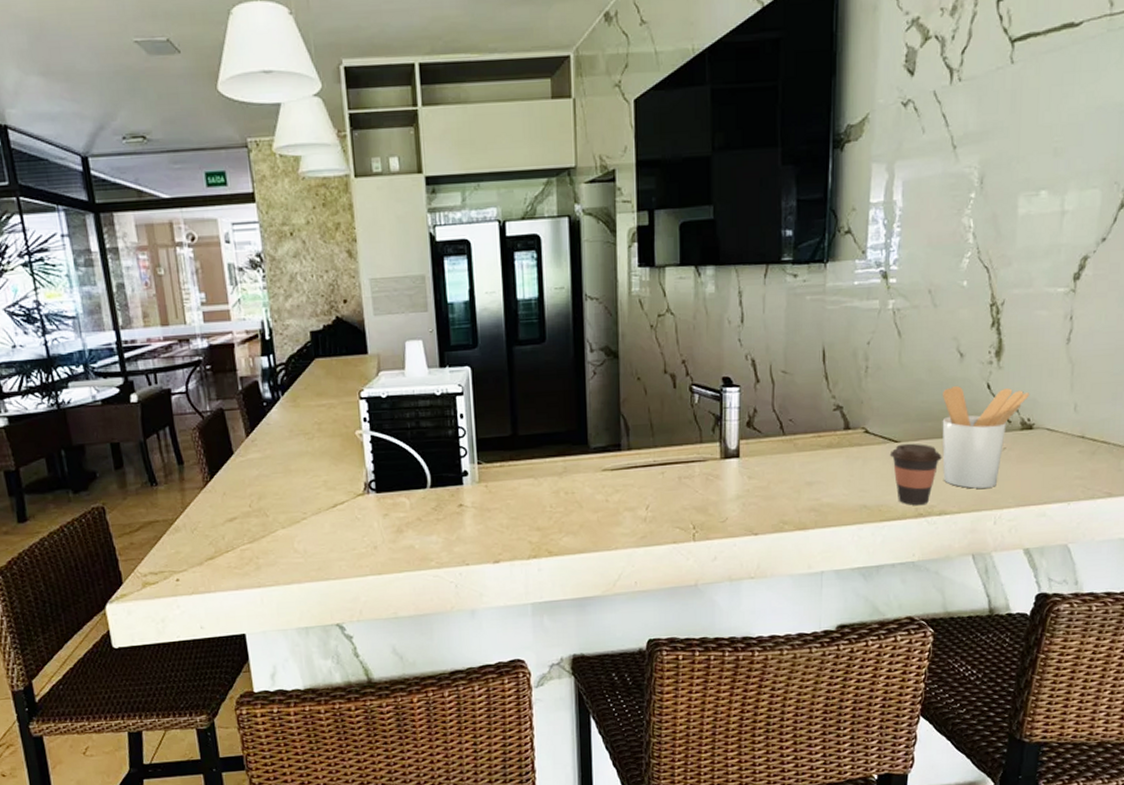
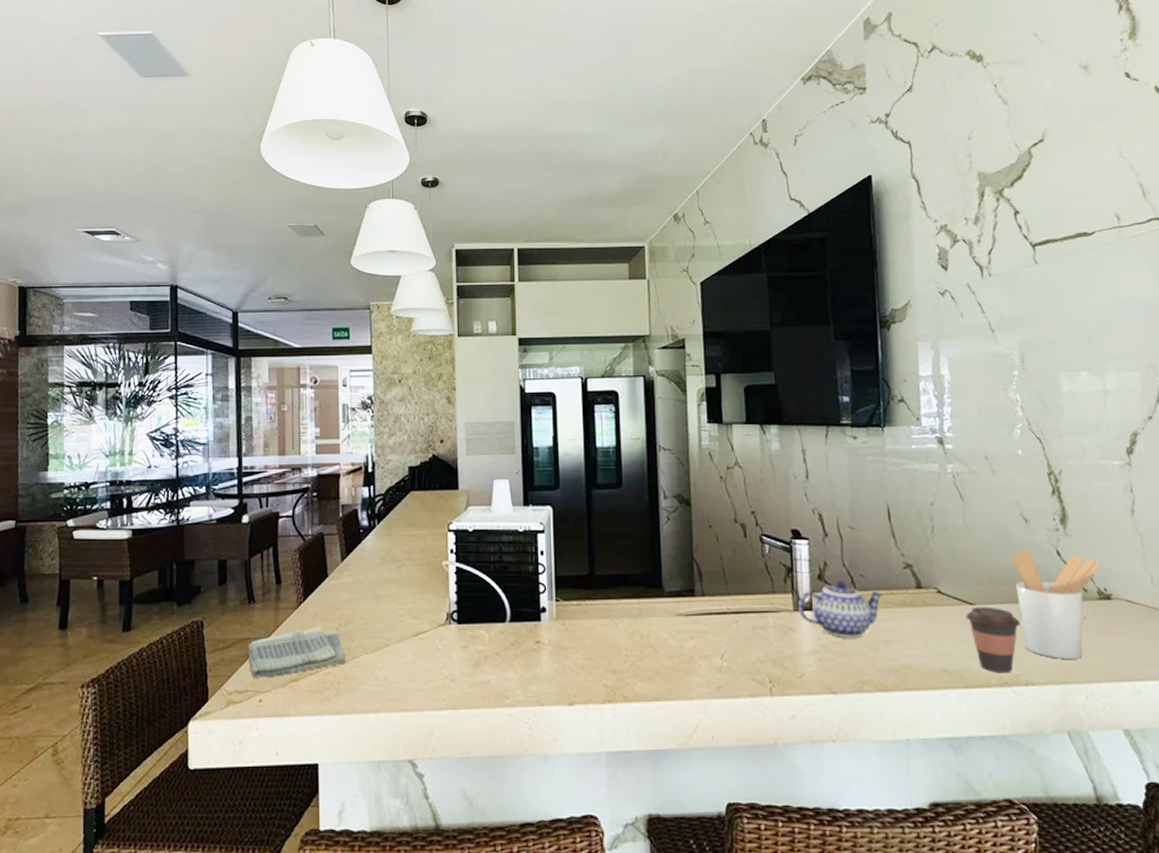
dish towel: none [156,504,263,559] -> present [247,626,346,678]
teapot: none [724,425,811,482] -> present [797,579,884,639]

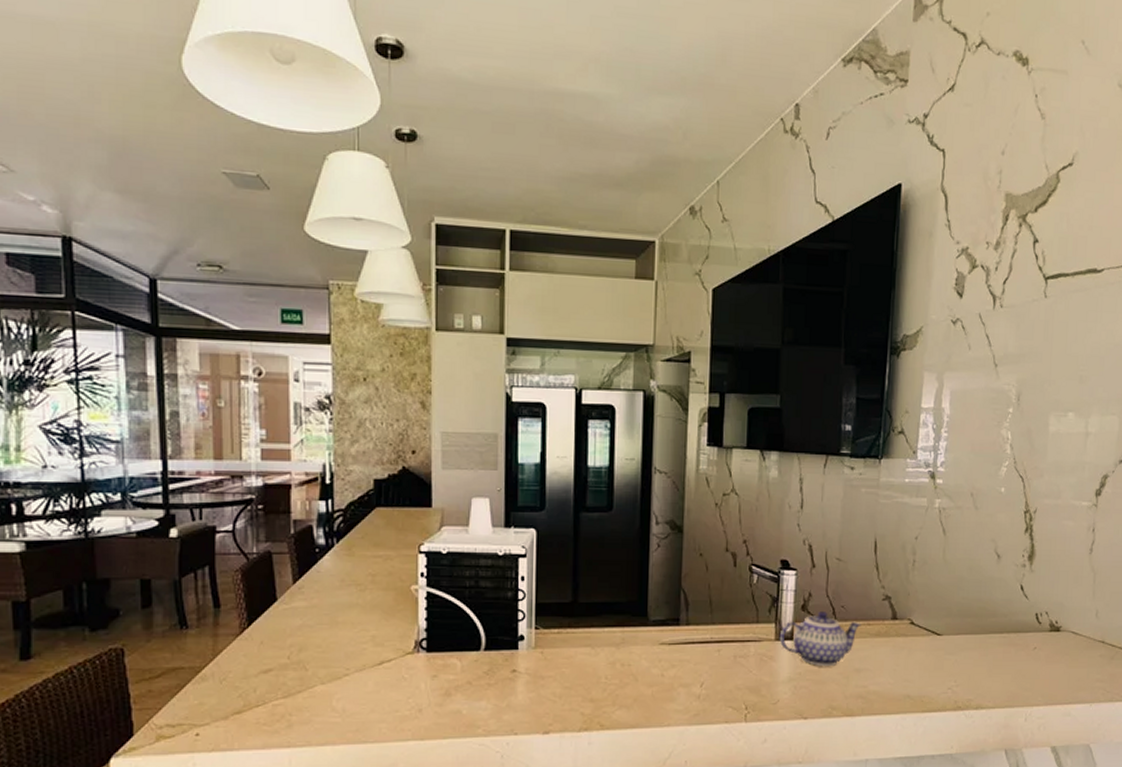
dish towel: present [247,626,346,678] -> none [180,654,299,710]
coffee cup: present [965,606,1021,674] -> none [932,637,980,699]
utensil holder: present [1012,551,1102,659] -> none [980,586,1057,685]

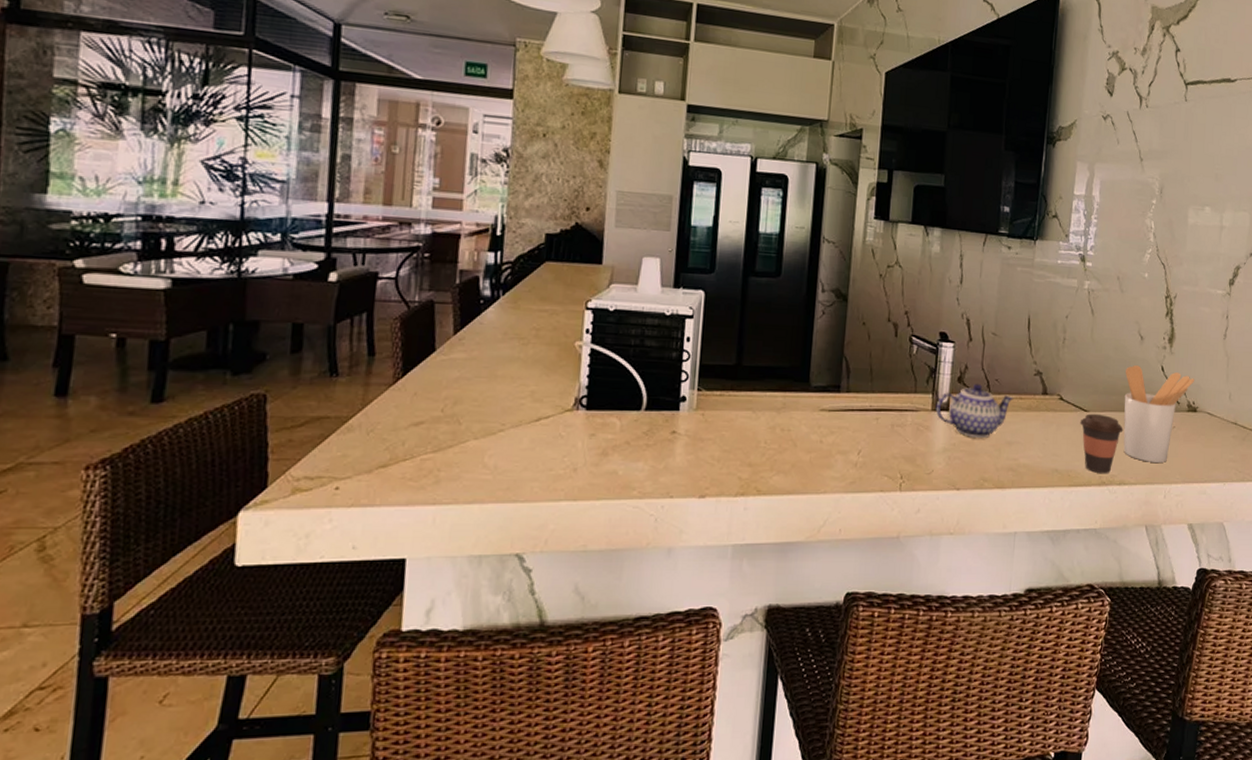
coffee cup: none [932,637,980,699] -> present [1079,413,1123,474]
utensil holder: none [980,586,1057,685] -> present [1123,365,1194,463]

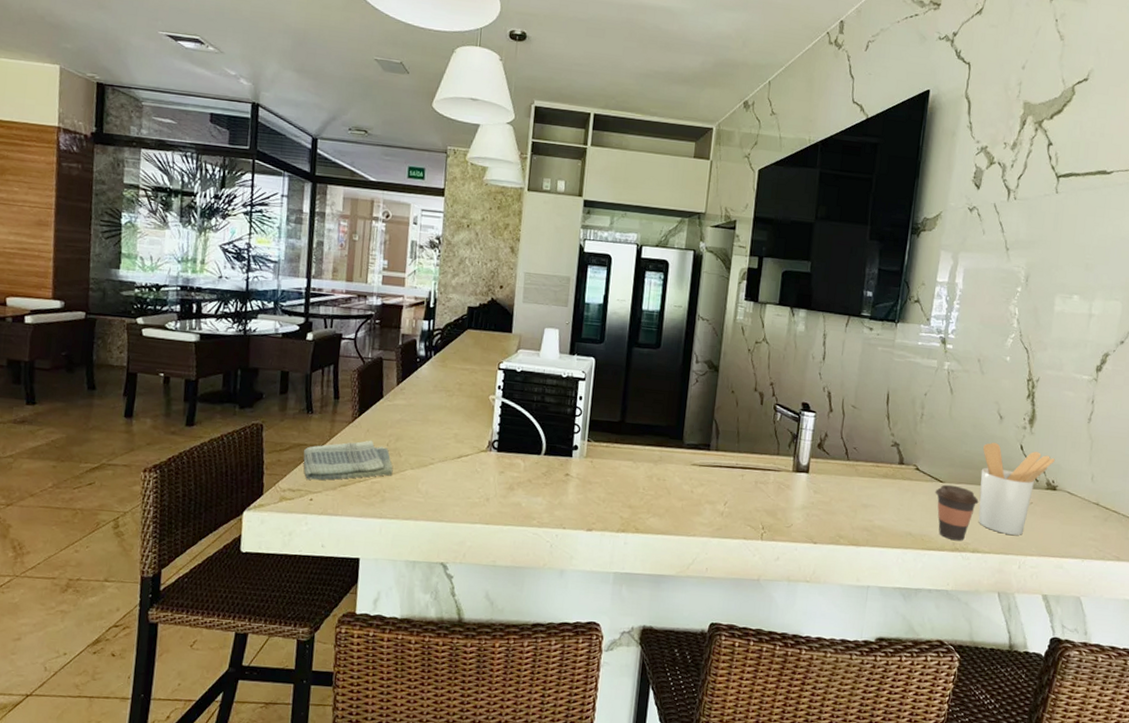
dish towel: none [324,406,450,463] -> present [303,440,393,480]
teapot: present [935,383,1014,439] -> none [796,450,871,500]

